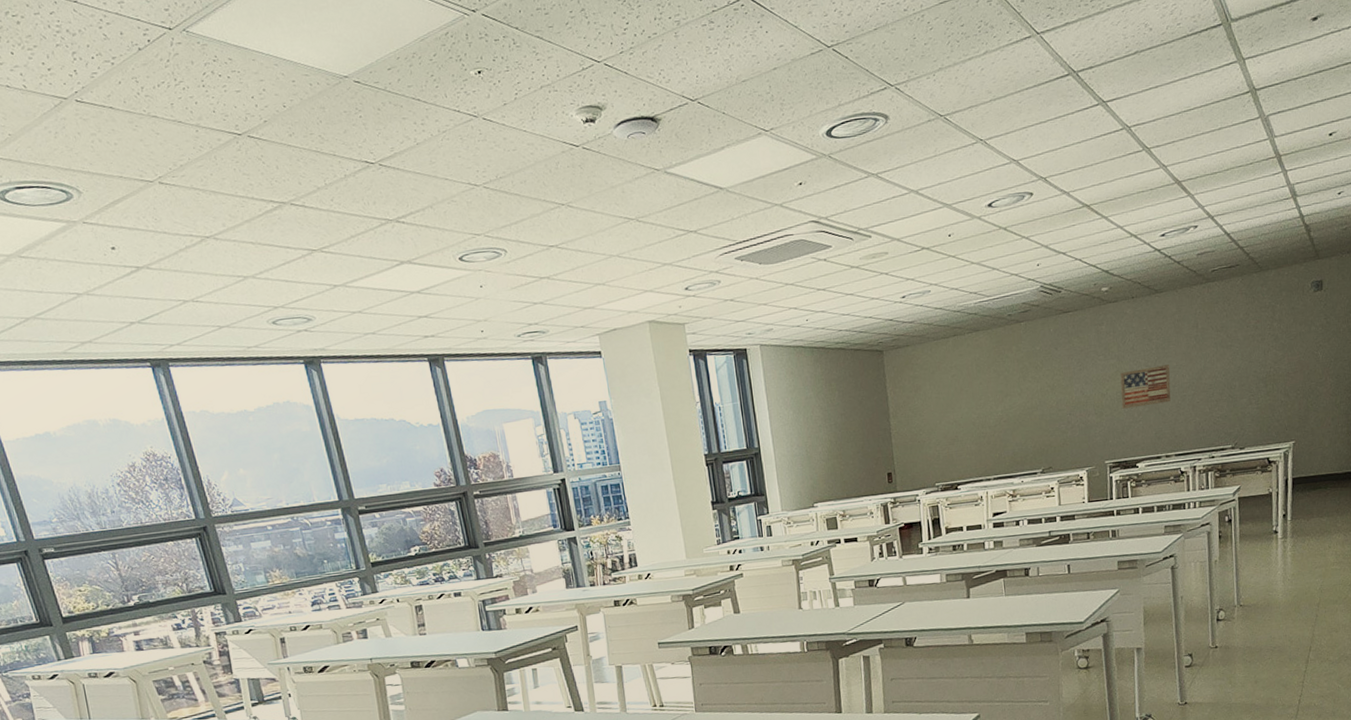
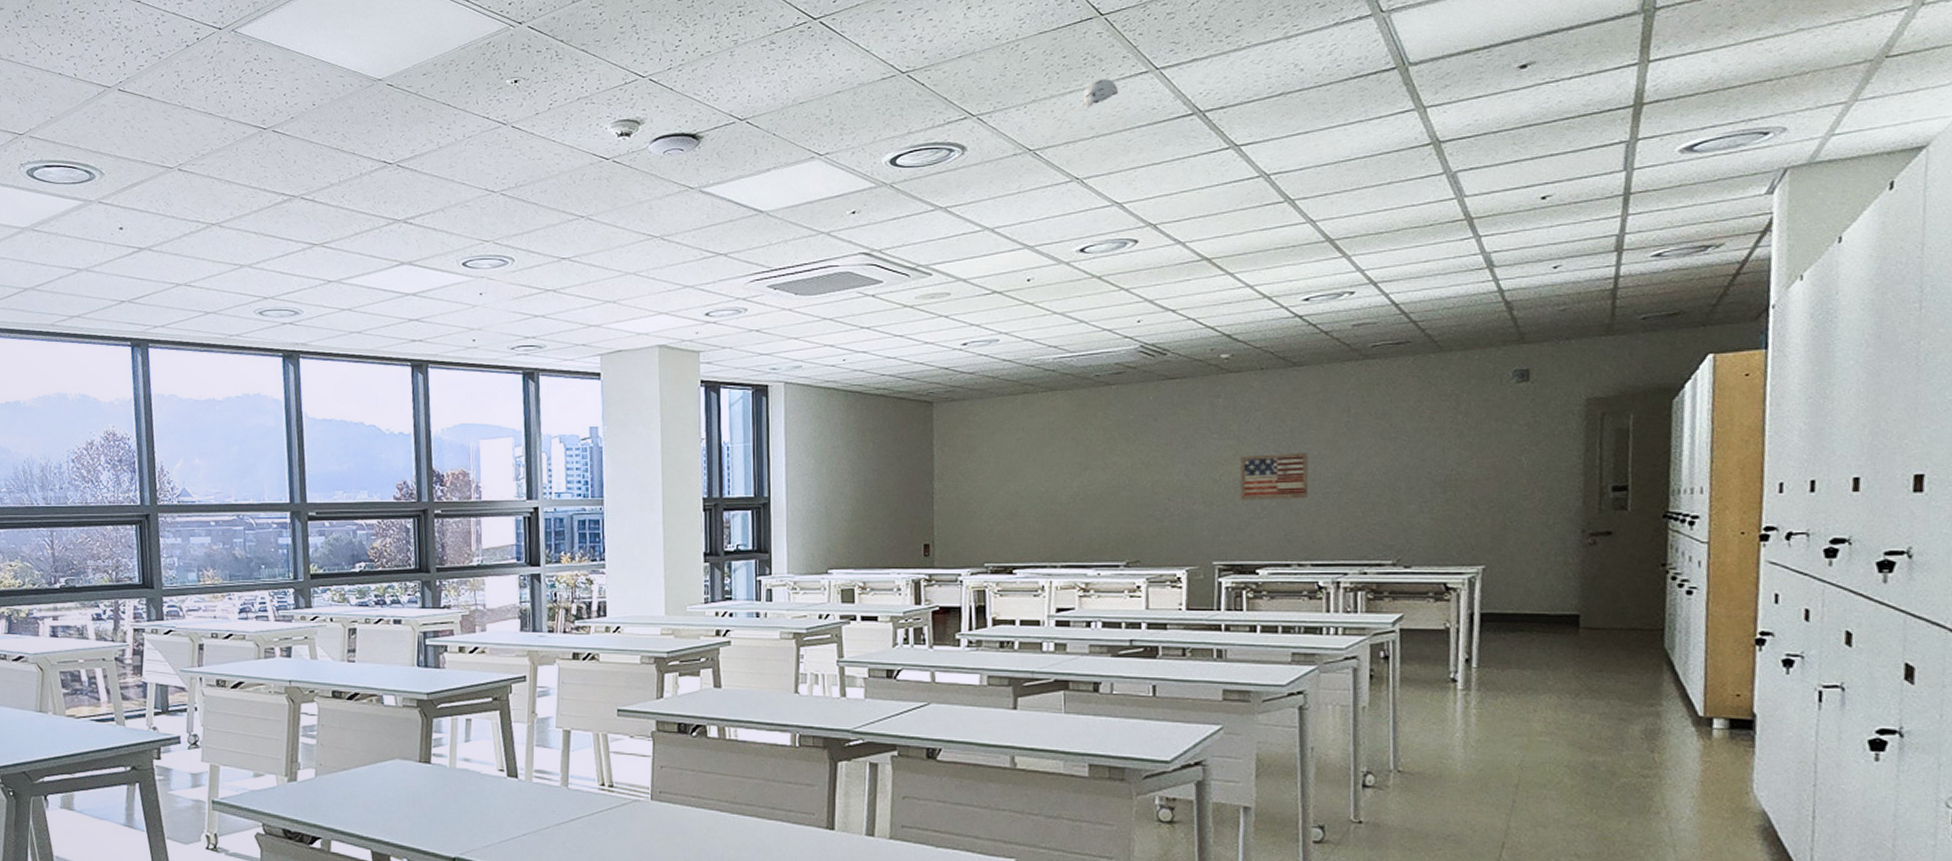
smoke detector: none [980,45,1009,74] -> present [1083,79,1119,108]

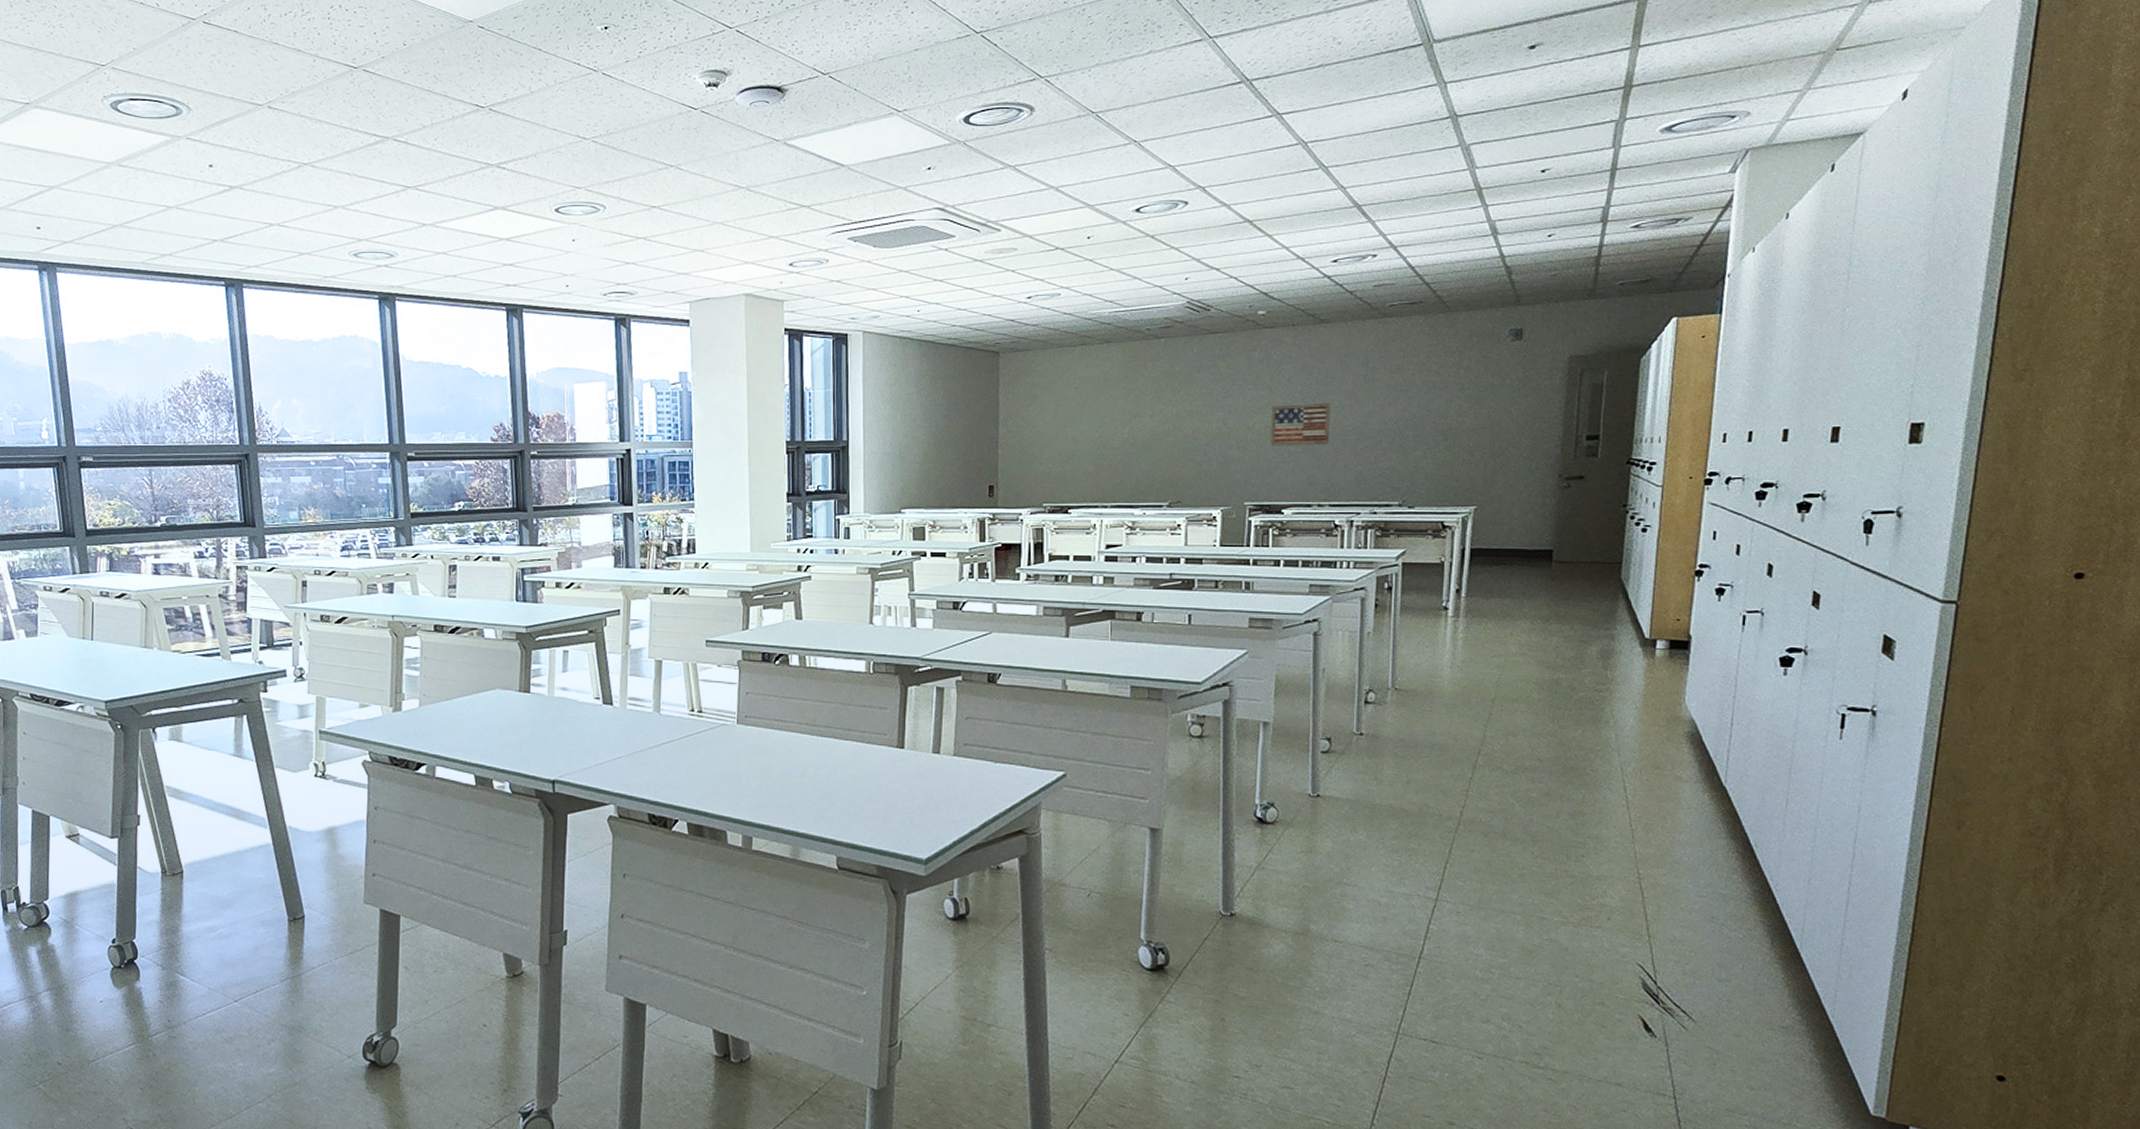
smoke detector: present [1083,79,1119,108] -> none [1142,46,1175,73]

